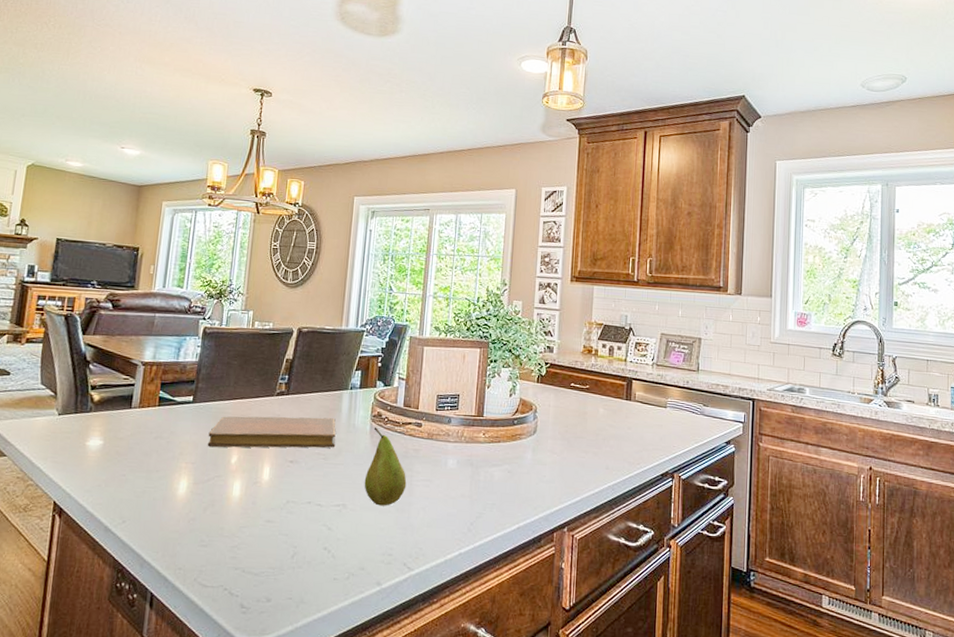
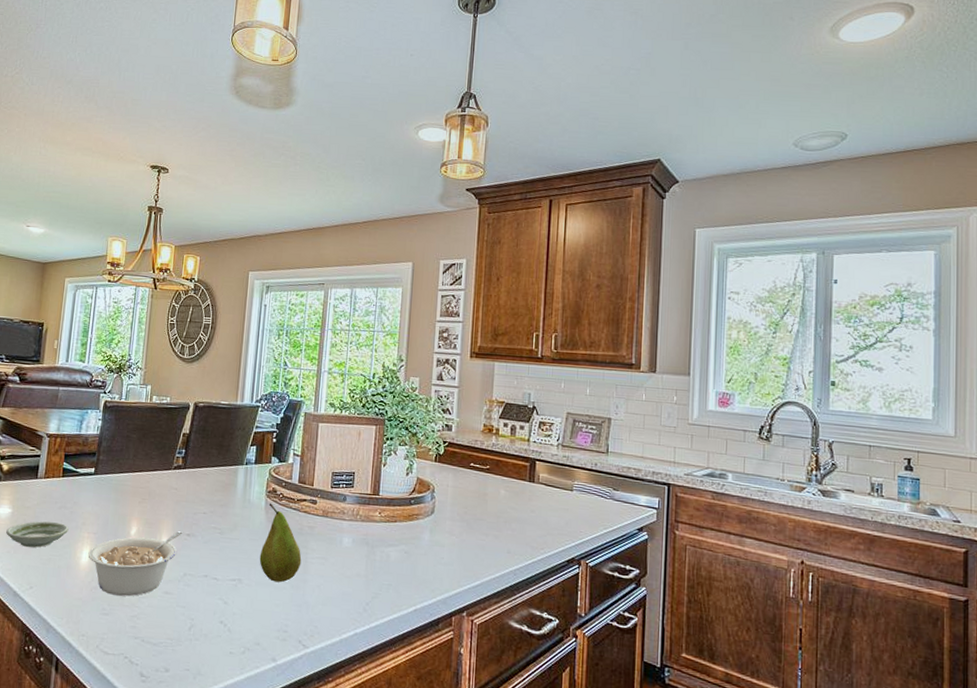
saucer: none [97,452,165,481] -> present [6,521,69,548]
legume: none [185,458,284,527] -> present [88,531,182,597]
notebook: present [207,416,336,448] -> none [108,488,232,523]

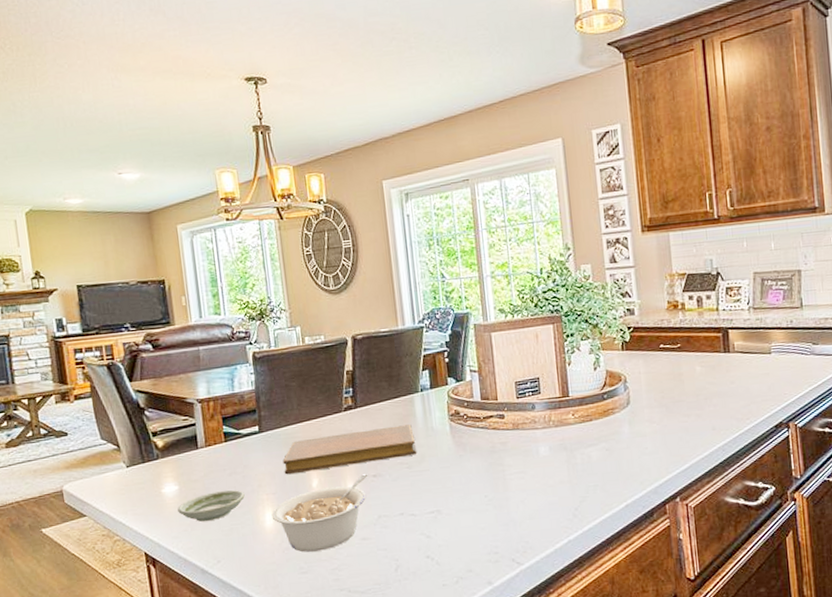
notebook: none [108,488,232,523] -> present [282,424,417,475]
fruit: present [259,503,302,583] -> none [454,426,500,506]

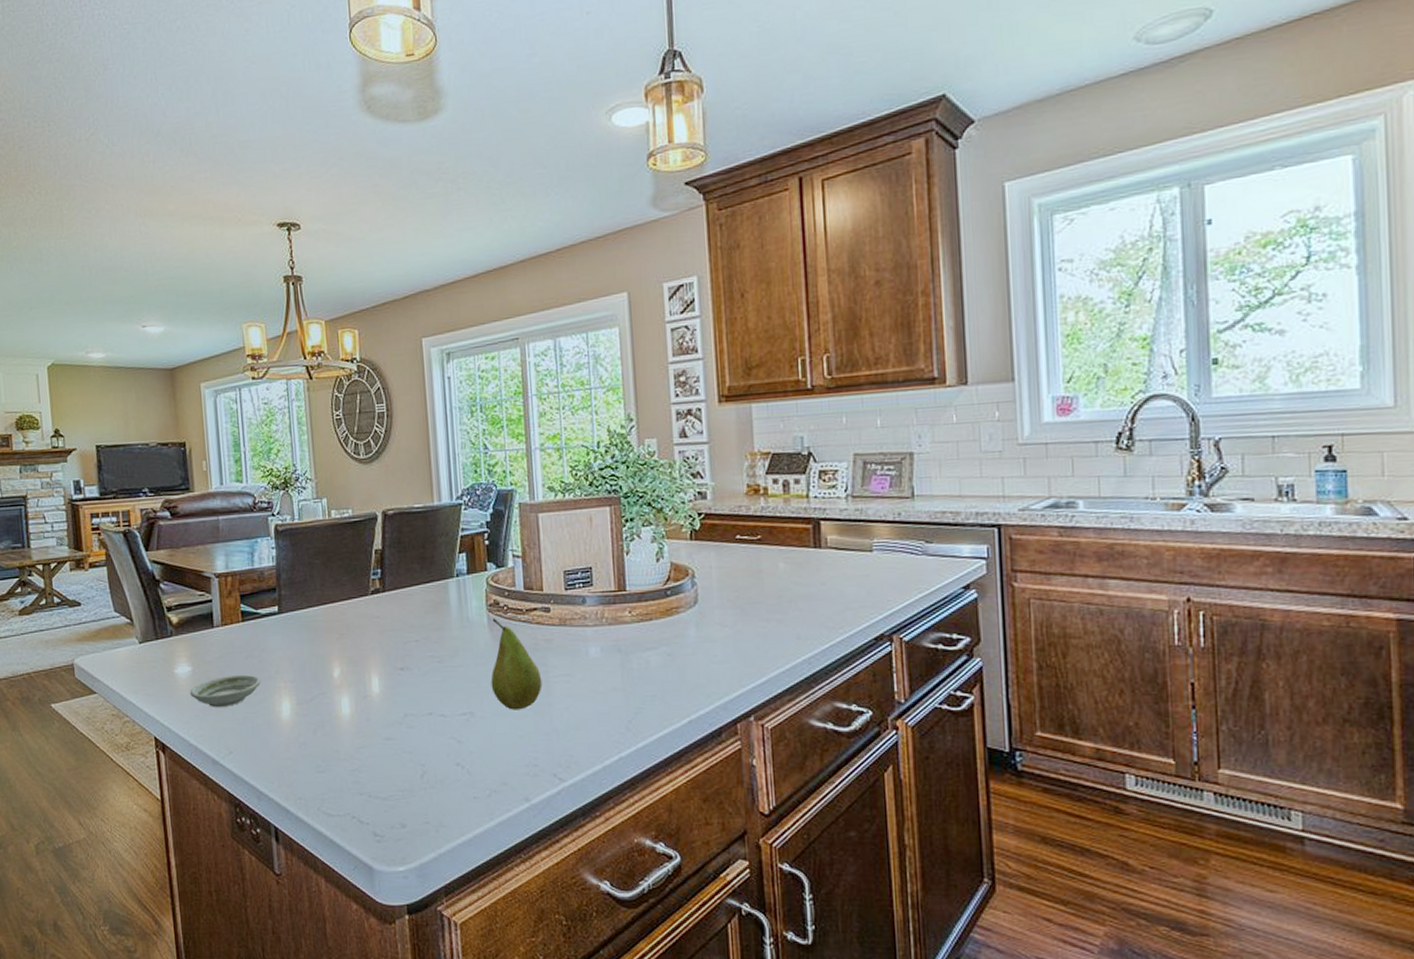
legume: present [271,474,367,553] -> none [288,666,393,749]
notebook: present [282,424,417,475] -> none [302,613,450,662]
fruit: none [454,426,500,506] -> present [490,618,543,710]

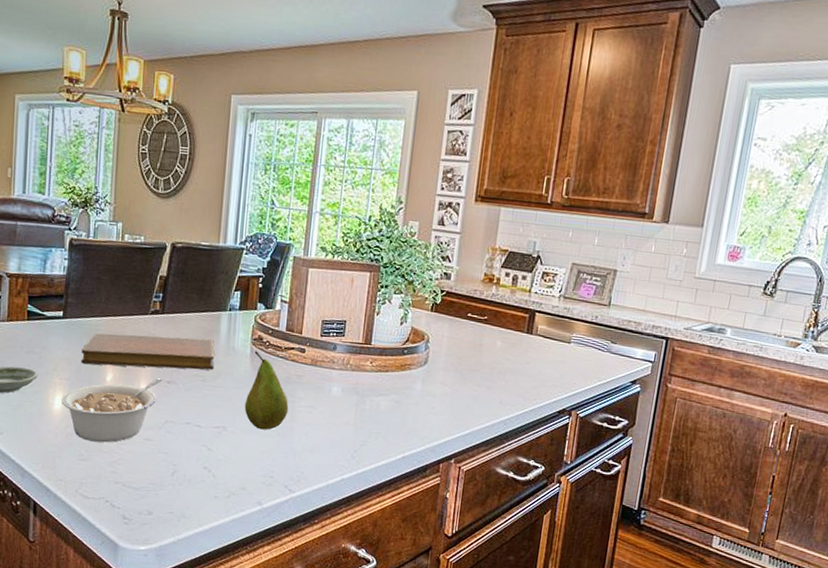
legume: none [288,666,393,749] -> present [61,378,161,443]
notebook: none [302,613,450,662] -> present [81,333,215,370]

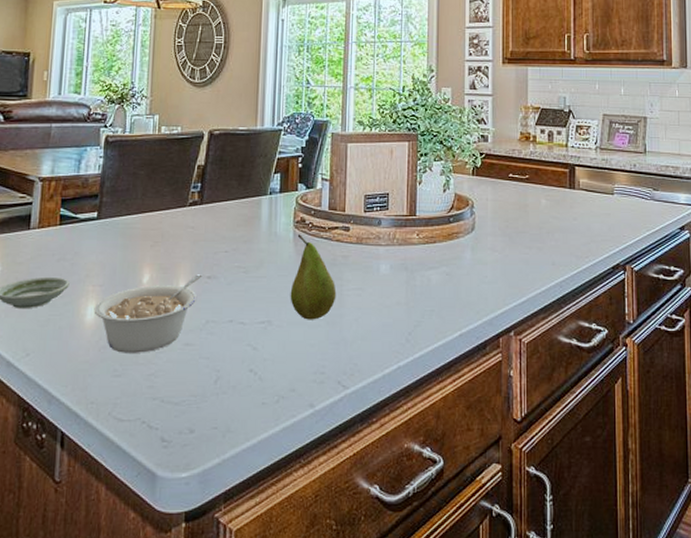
notebook: present [81,333,215,370] -> none [115,227,257,267]

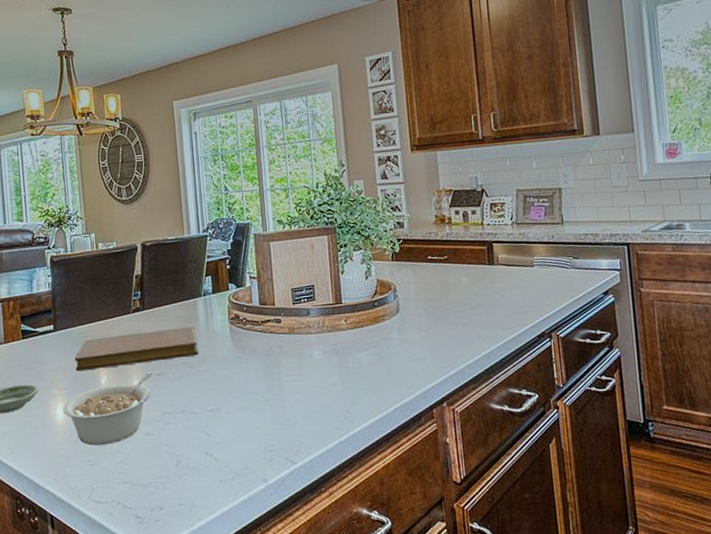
notebook: none [115,227,257,267] -> present [74,327,199,372]
fruit: present [290,234,337,320] -> none [233,329,276,406]

